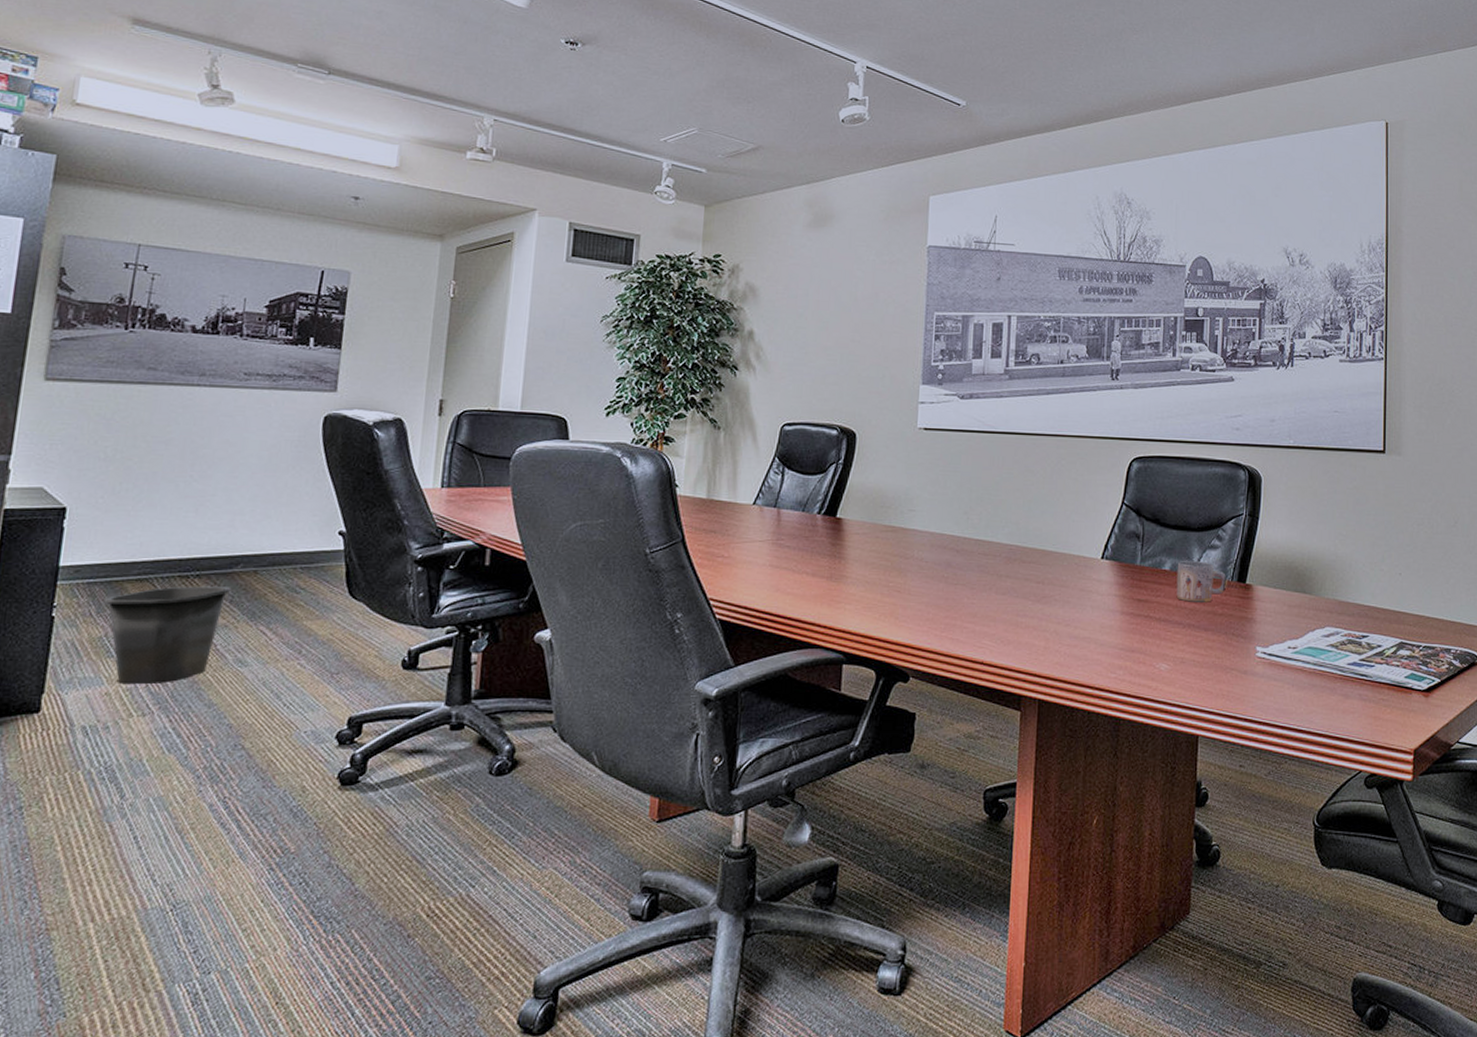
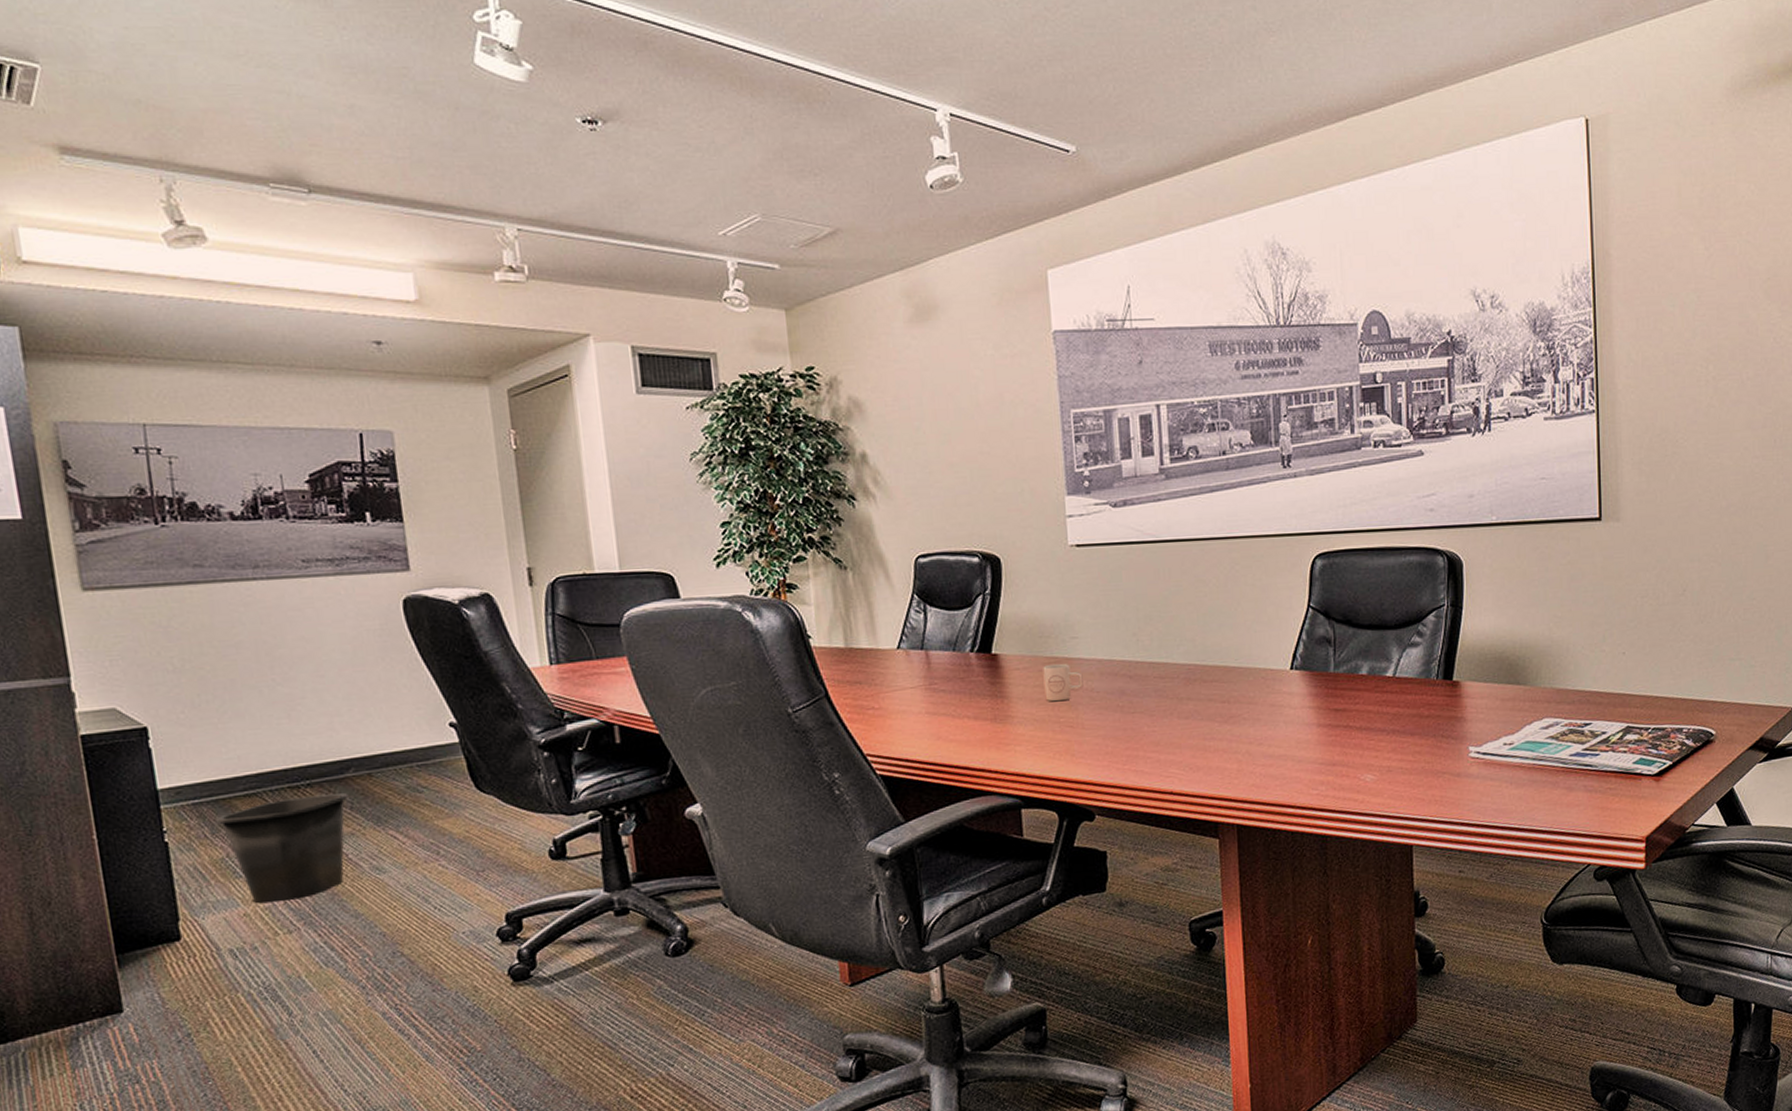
mug: none [878,533,915,567] -> present [1043,664,1084,702]
mug: present [1176,561,1227,602] -> none [1375,661,1432,707]

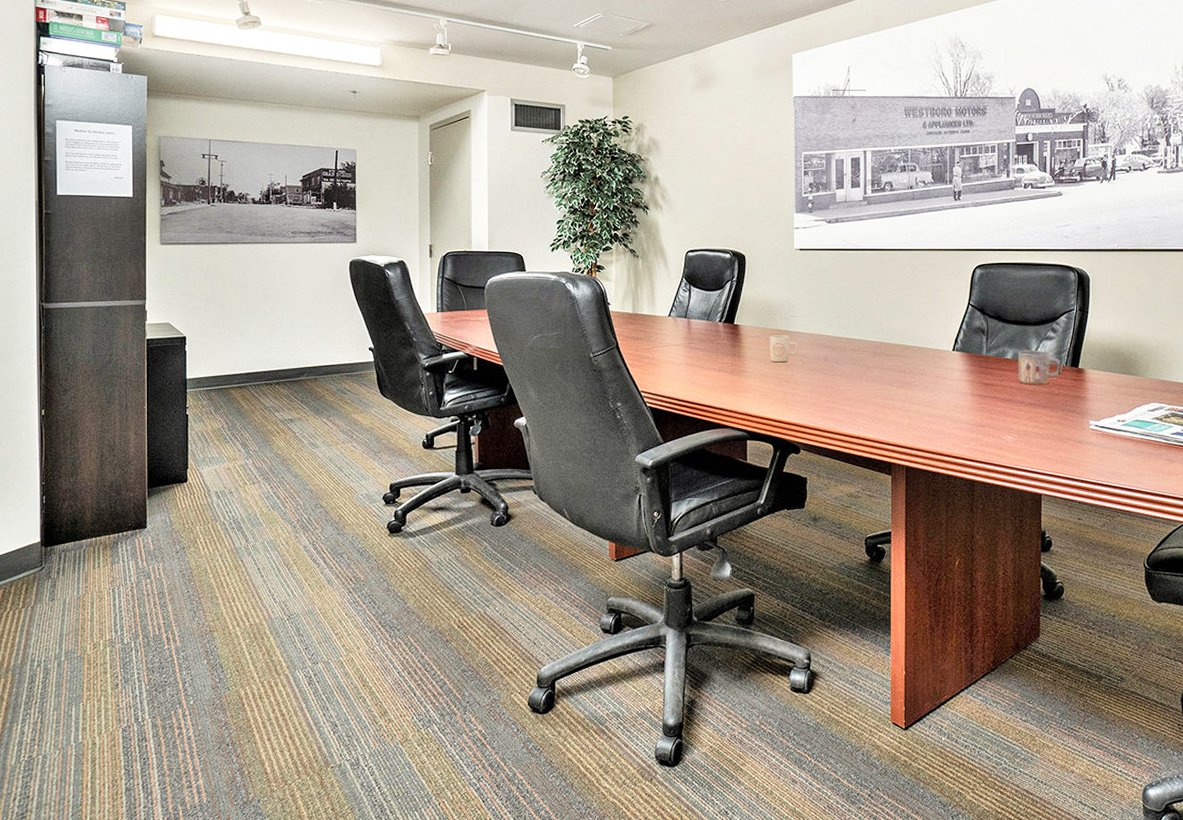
waste bin: present [215,793,349,904] -> none [218,391,301,462]
mug: none [1375,661,1432,707] -> present [1018,350,1062,385]

